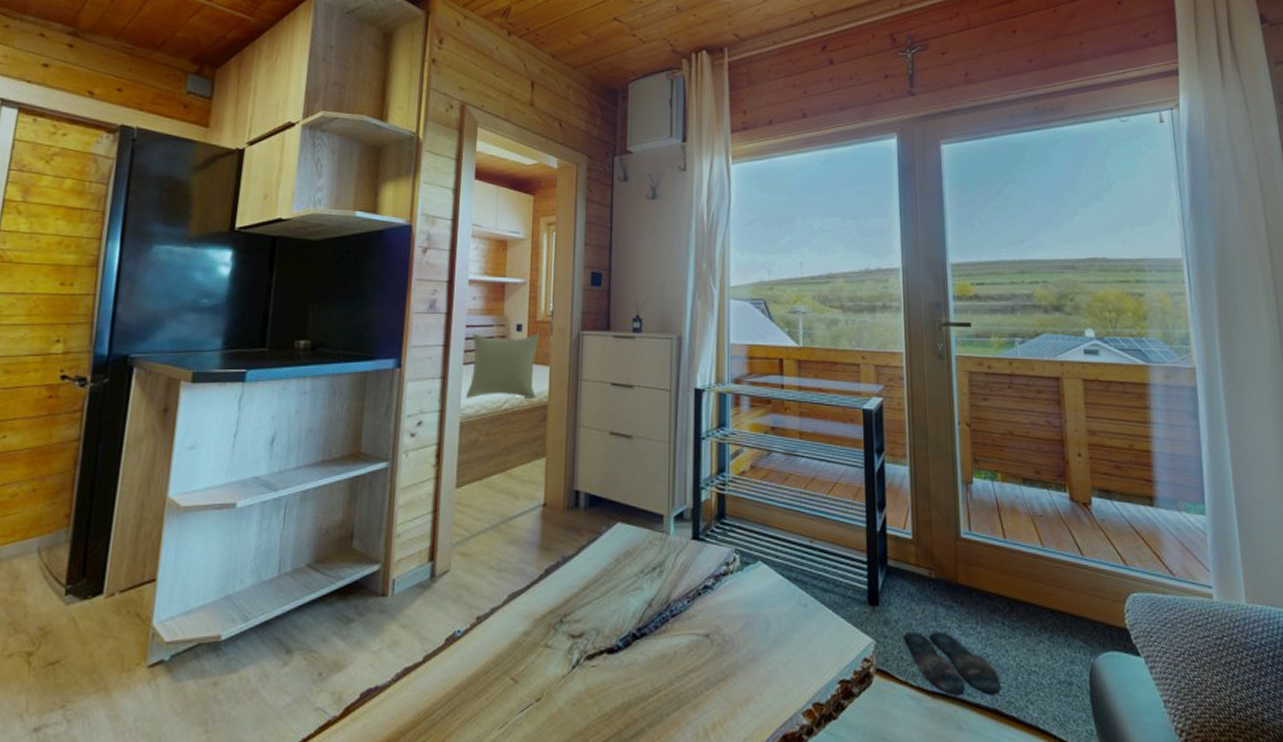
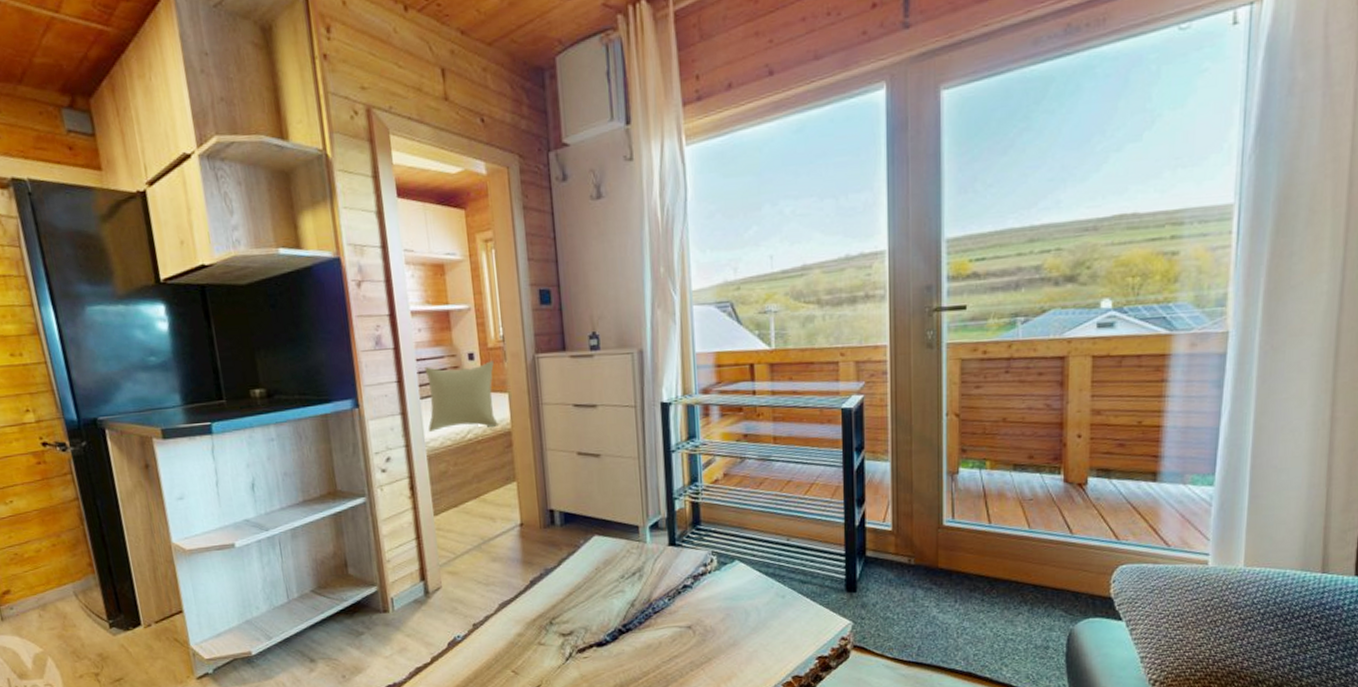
slippers: present [904,631,1001,695] -> none [881,610,976,663]

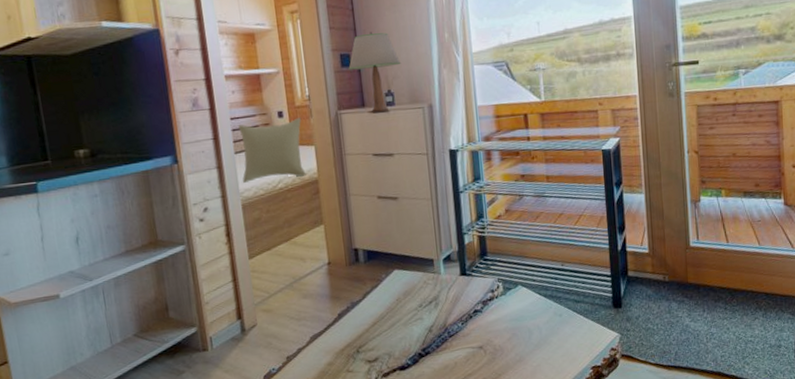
table lamp: none [548,264,609,358] -> present [348,31,401,113]

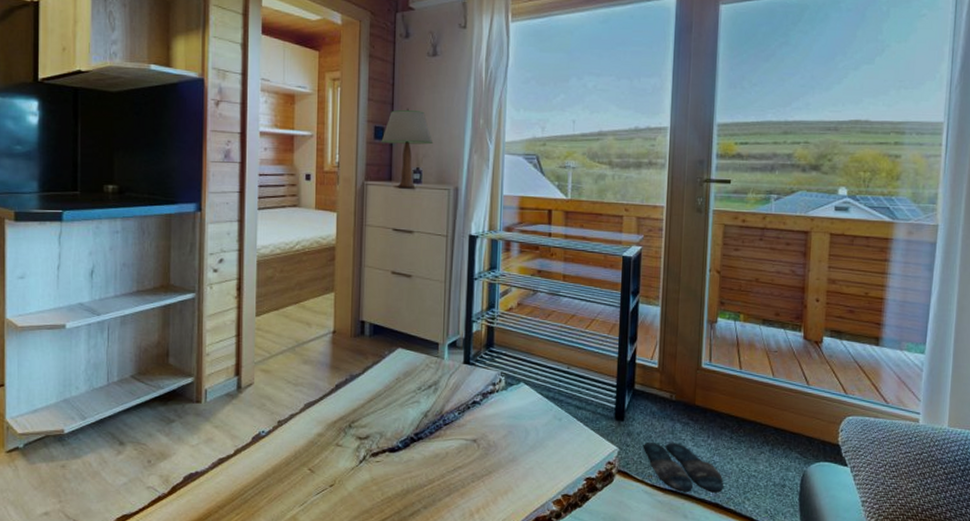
pillow: present [238,117,306,184] -> none [262,182,327,241]
slippers: none [643,320,723,366] -> present [644,441,724,493]

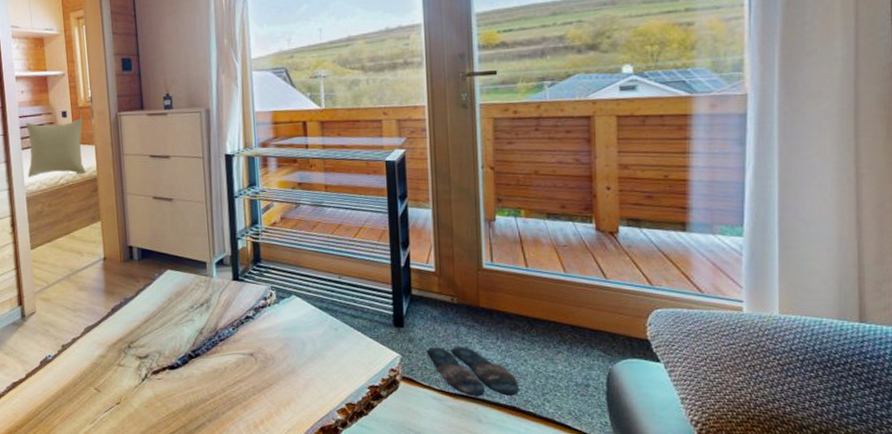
pillow: none [262,182,327,241] -> present [26,118,86,178]
table lamp: present [381,108,434,189] -> none [129,37,180,116]

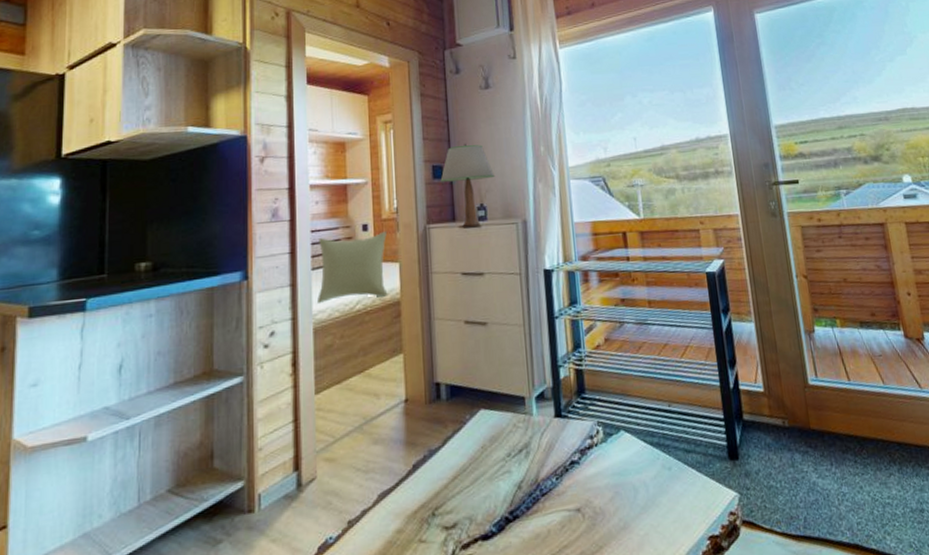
table lamp: none [129,37,180,116] -> present [440,143,495,228]
slippers: present [427,346,519,396] -> none [765,476,859,536]

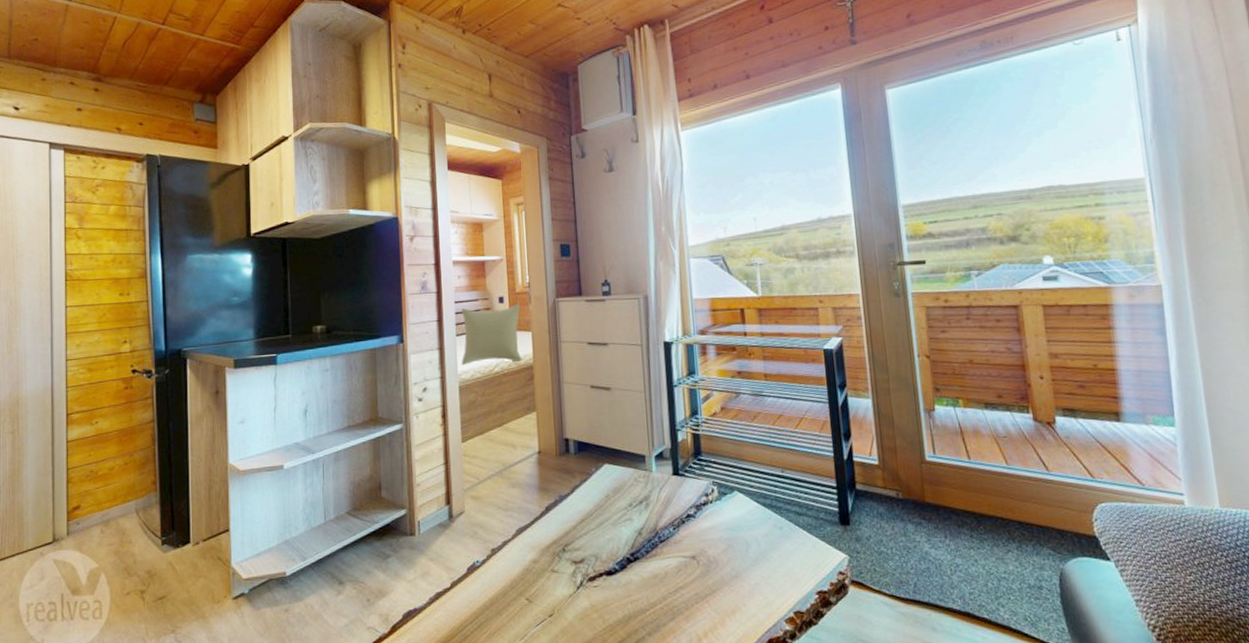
table lamp: present [440,143,495,228] -> none [568,223,619,302]

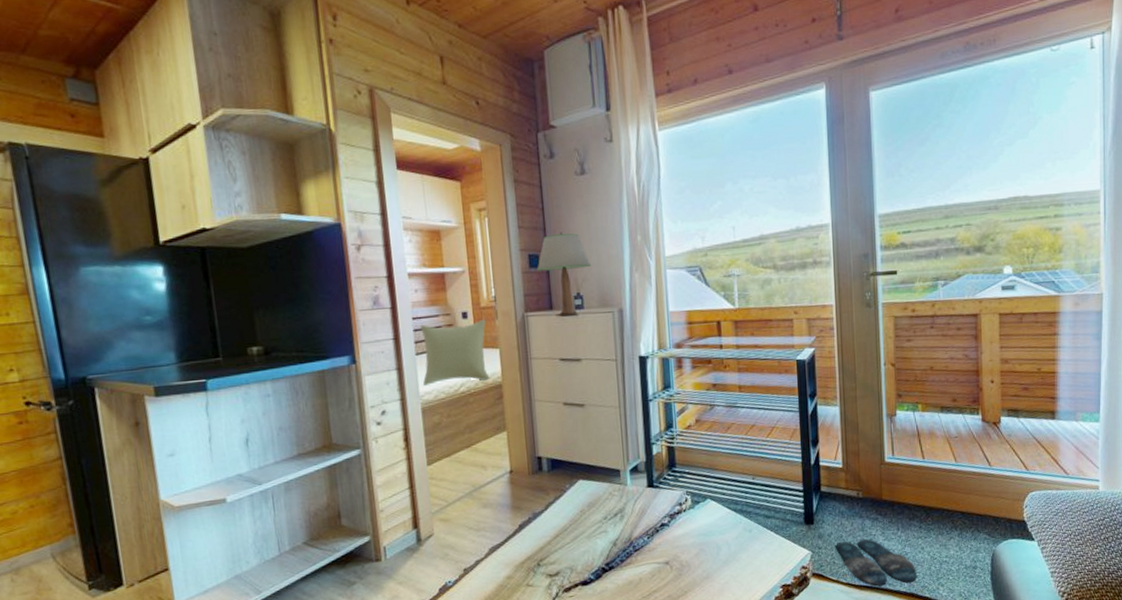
table lamp: none [568,223,619,302] -> present [537,232,592,317]
slippers: none [875,545,972,601] -> present [836,538,917,586]

